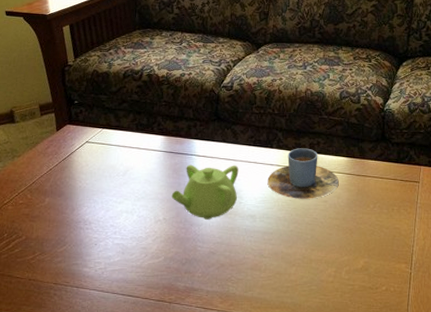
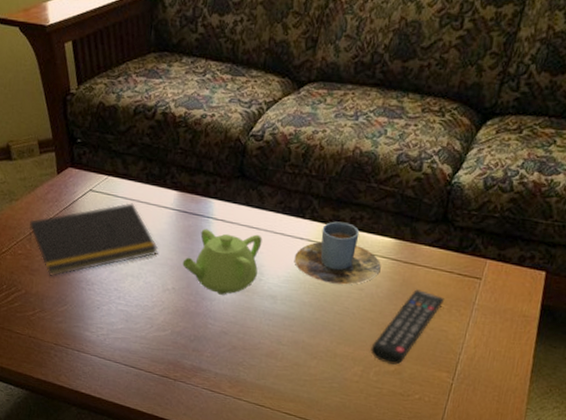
notepad: none [30,149,149,220] -> present [29,202,158,276]
remote control: none [340,196,393,262] -> present [370,289,444,365]

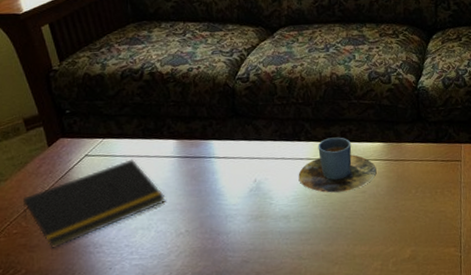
teapot: present [182,228,262,295] -> none [192,163,267,227]
remote control: present [370,289,444,365] -> none [384,181,436,252]

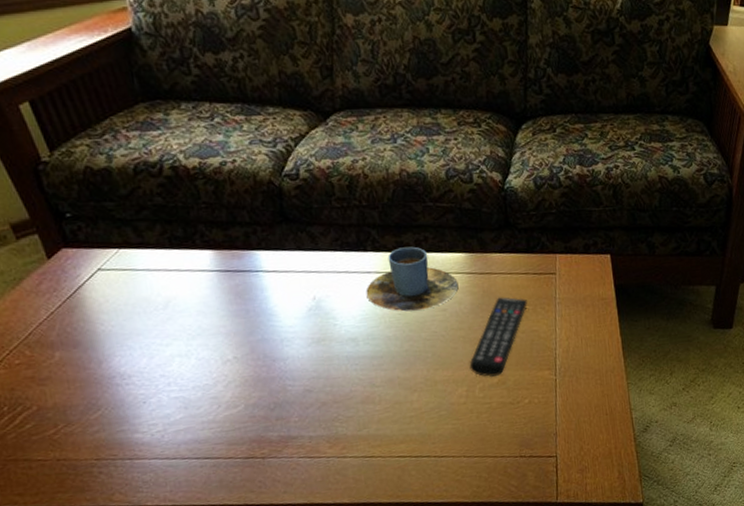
notepad: present [22,159,166,248] -> none [22,274,206,381]
remote control: none [384,181,436,252] -> present [469,297,527,377]

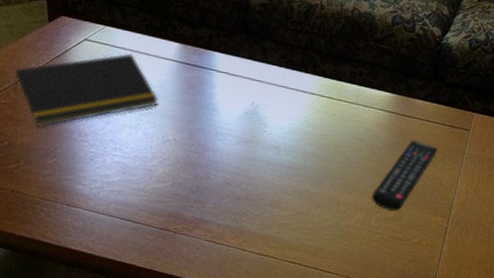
notepad: none [22,274,206,381] -> present [14,53,159,127]
cup: present [366,246,459,312] -> none [297,76,380,136]

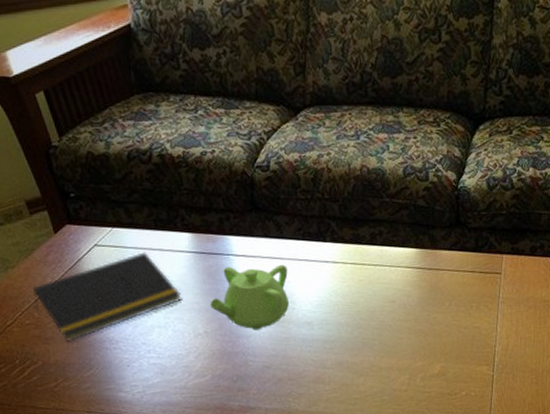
teapot: none [184,80,266,146] -> present [210,264,289,330]
remote control: present [371,140,438,211] -> none [412,293,471,368]

